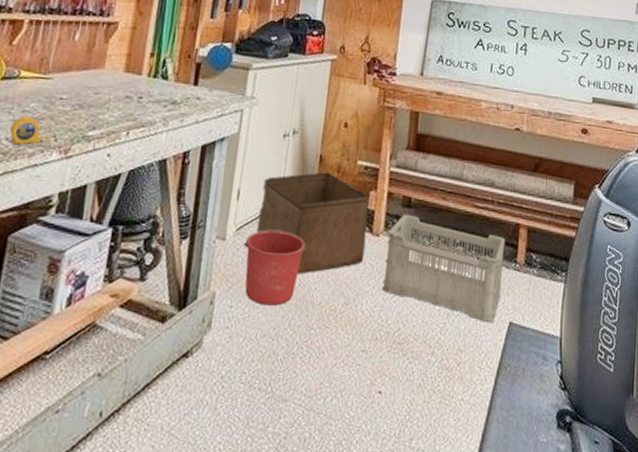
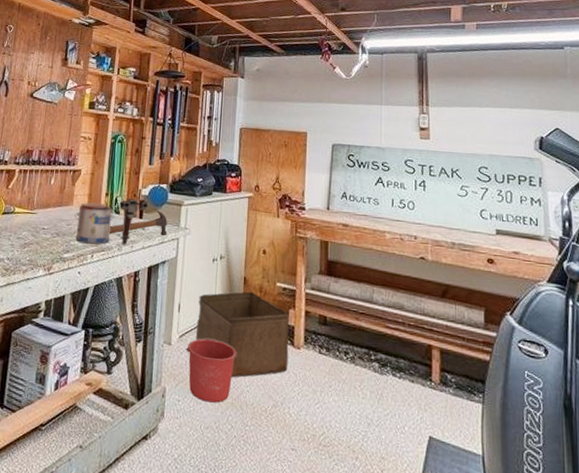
tape measure: present [10,116,58,145] -> none [10,242,43,264]
paint can: none [105,64,162,119] -> present [74,202,115,245]
hammer: none [151,74,230,107] -> present [108,210,167,236]
clamp: none [165,59,207,119] -> present [118,198,149,245]
plastic crate: present [382,214,506,322] -> none [306,330,419,435]

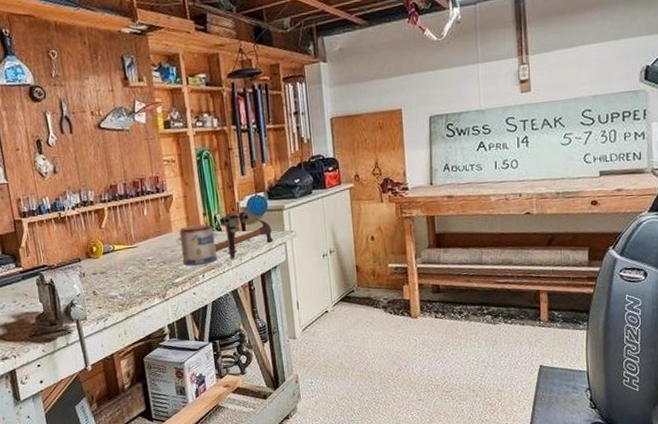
bucket: present [185,338,237,403] -> none [310,326,359,379]
storage bin: present [195,291,289,378] -> none [315,277,408,355]

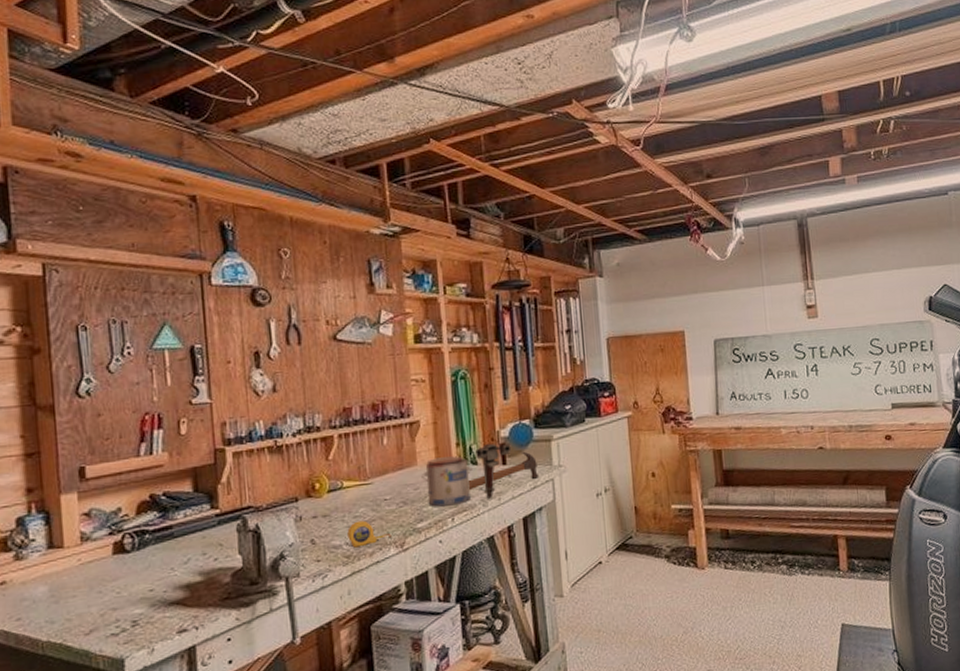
tape measure: none [120,276,156,298] -> present [347,520,392,548]

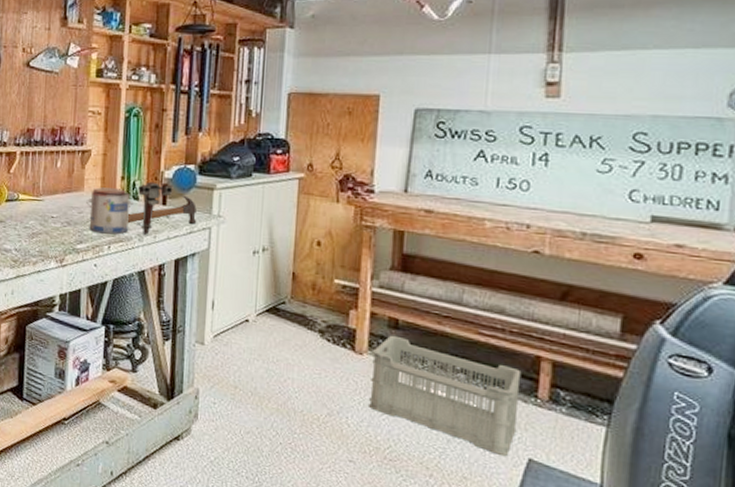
tape measure: present [347,520,392,548] -> none [17,231,54,255]
plastic crate: none [712,544,830,628] -> present [369,335,522,456]

